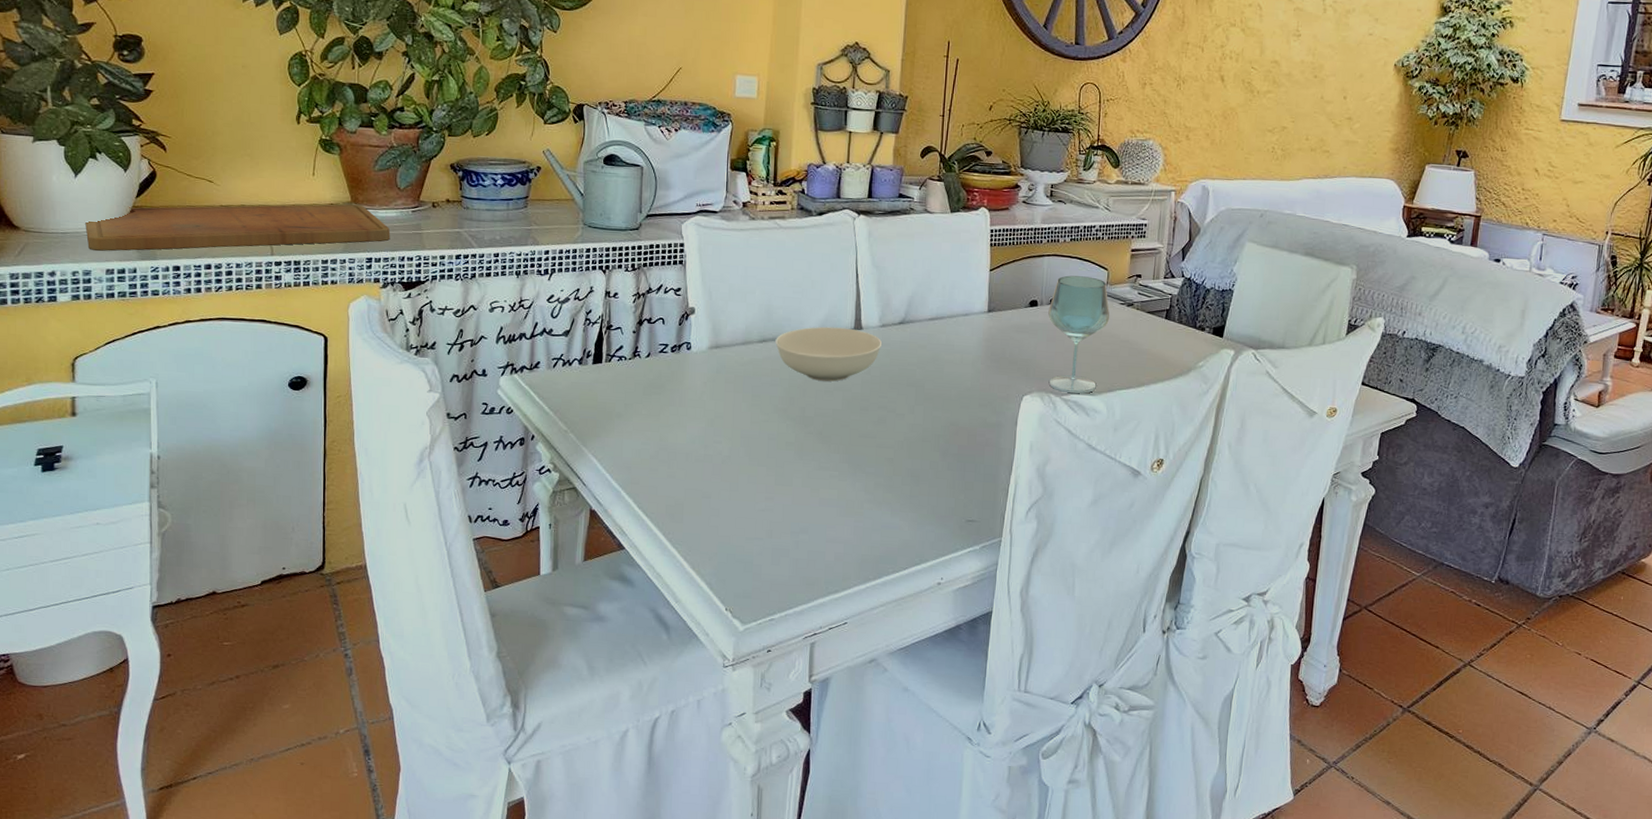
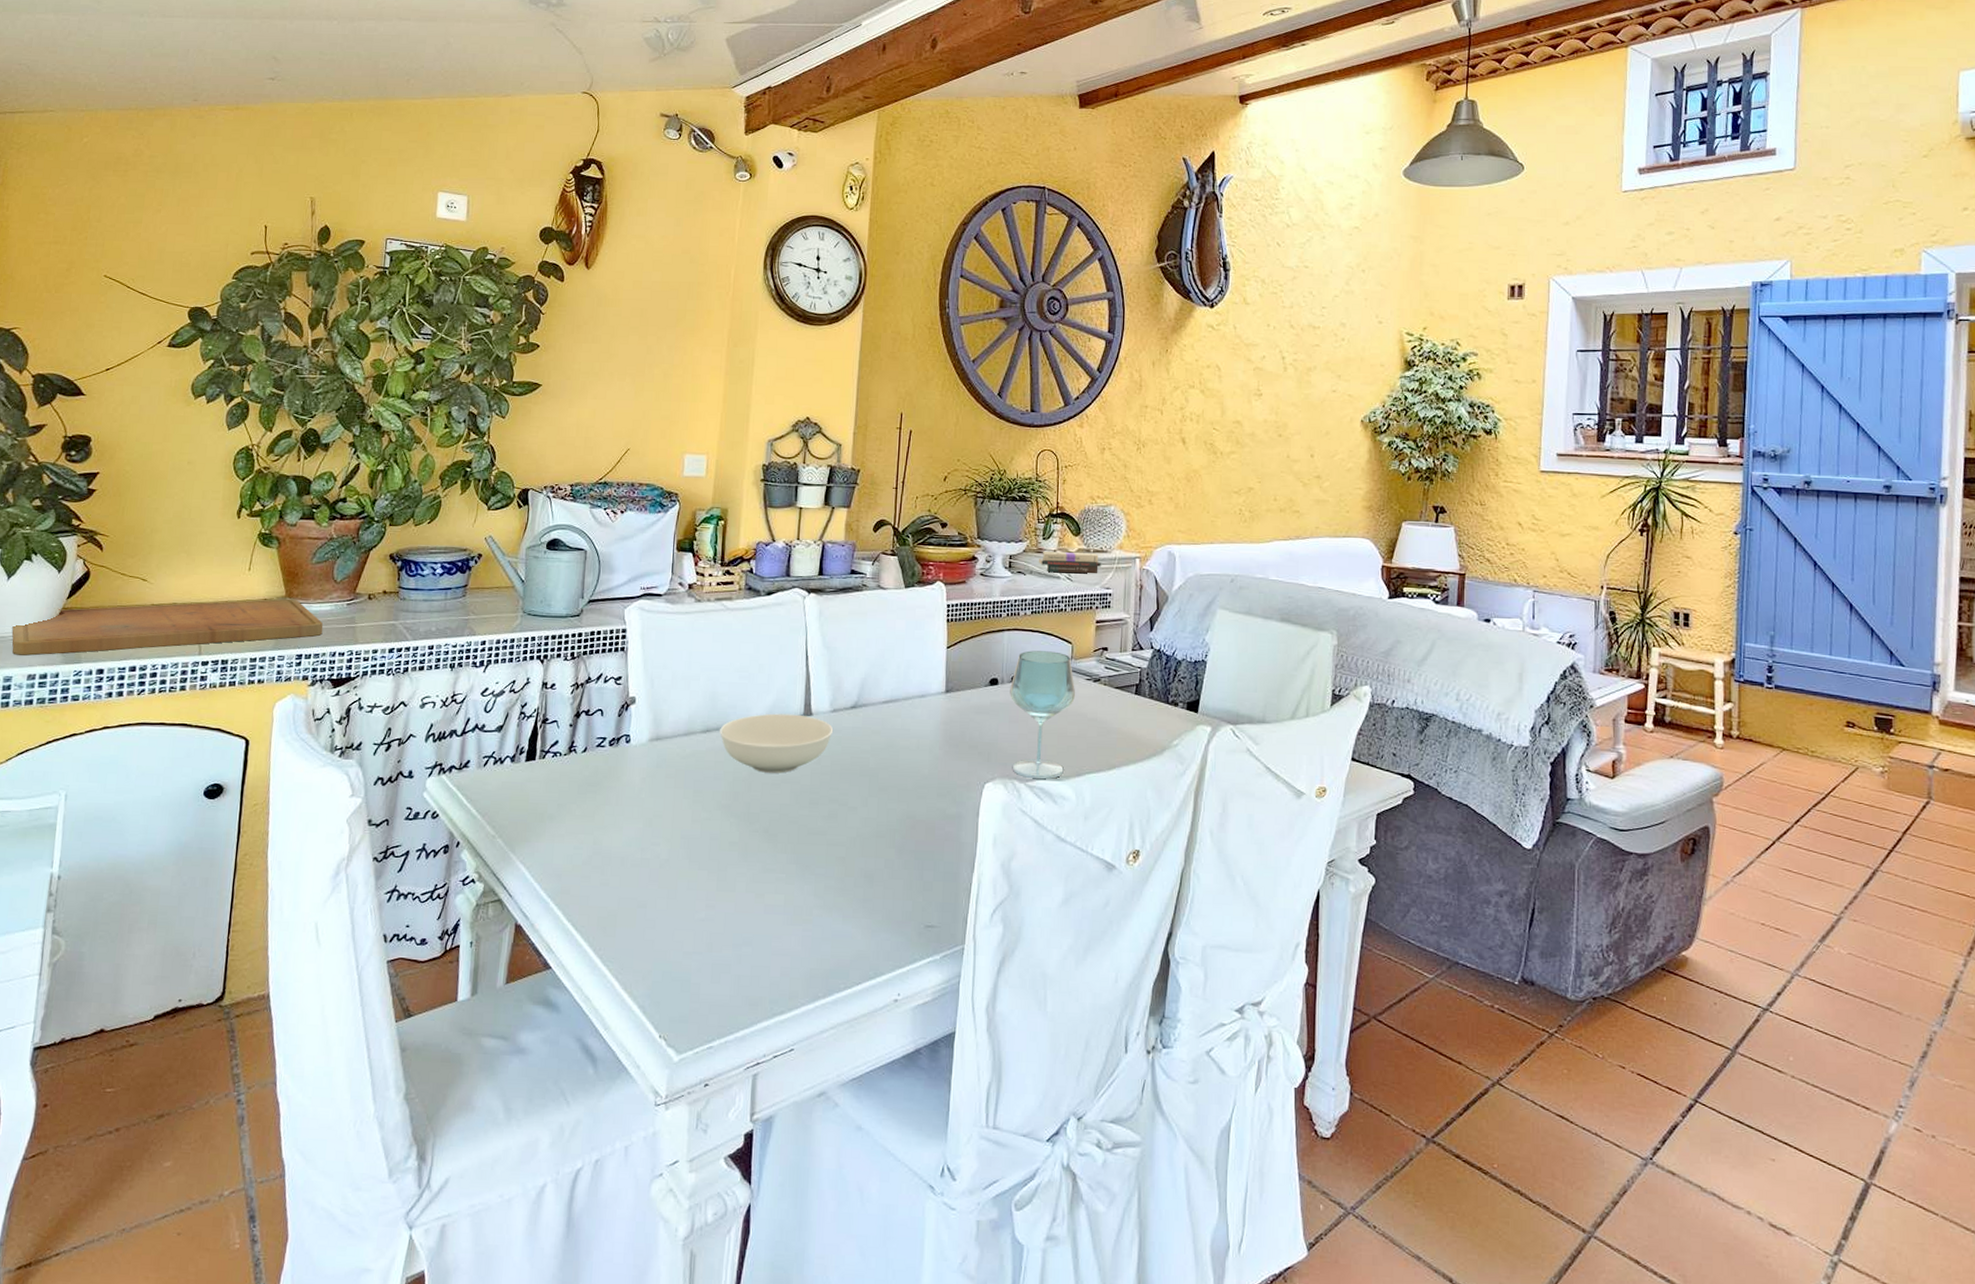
books: none [1078,182,1138,205] -> present [1038,552,1101,574]

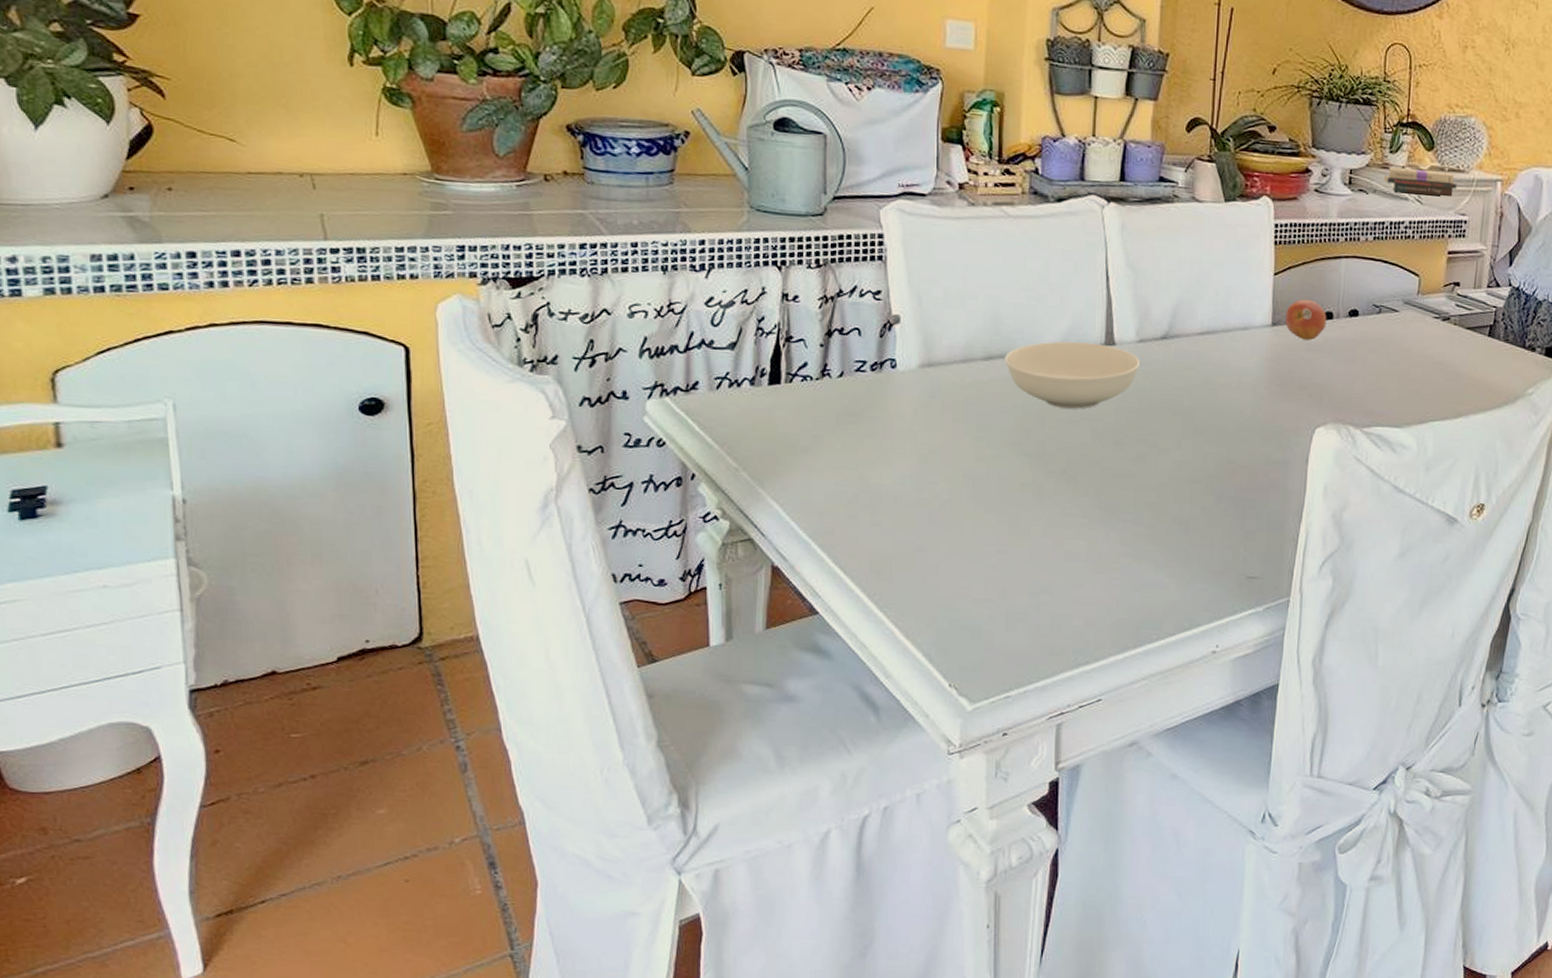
cutting board: present [12,598,323,657] -> none [55,172,489,231]
fruit: none [956,668,993,704] -> present [1284,299,1327,341]
wine glass: present [1010,650,1076,780] -> none [1346,282,1422,426]

